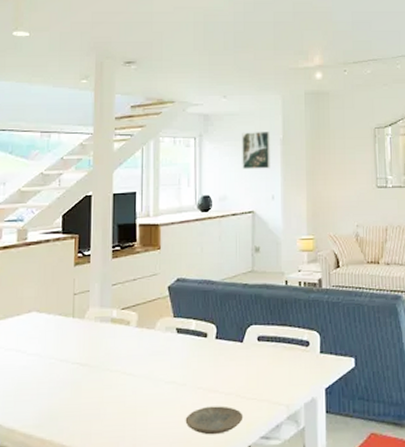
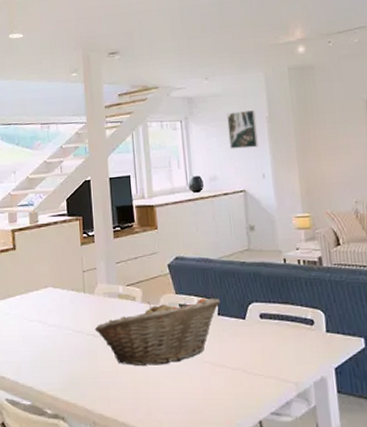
fruit basket: none [81,321,219,395] -> present [94,298,220,365]
plate: present [185,406,244,435] -> none [195,380,252,408]

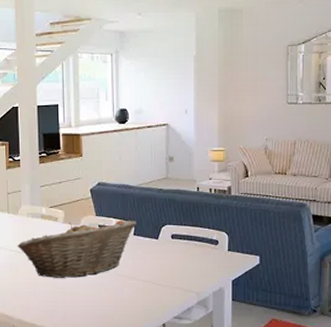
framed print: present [227,110,258,149] -> none [156,49,184,85]

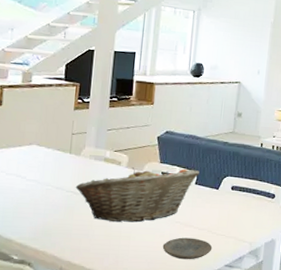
plate: none [108,290,159,313] -> present [162,237,213,260]

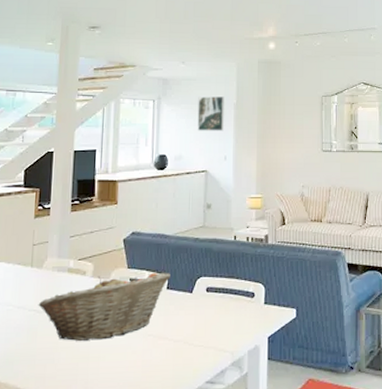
plate: present [162,237,213,260] -> none [135,352,191,379]
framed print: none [234,12,262,47] -> present [197,96,224,131]

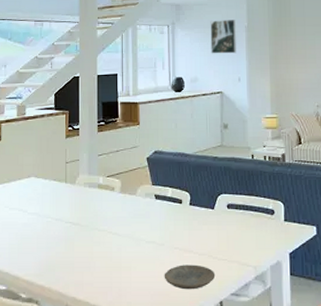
fruit basket: present [38,272,171,341] -> none [73,189,192,251]
plate: none [135,352,191,379] -> present [164,264,216,290]

